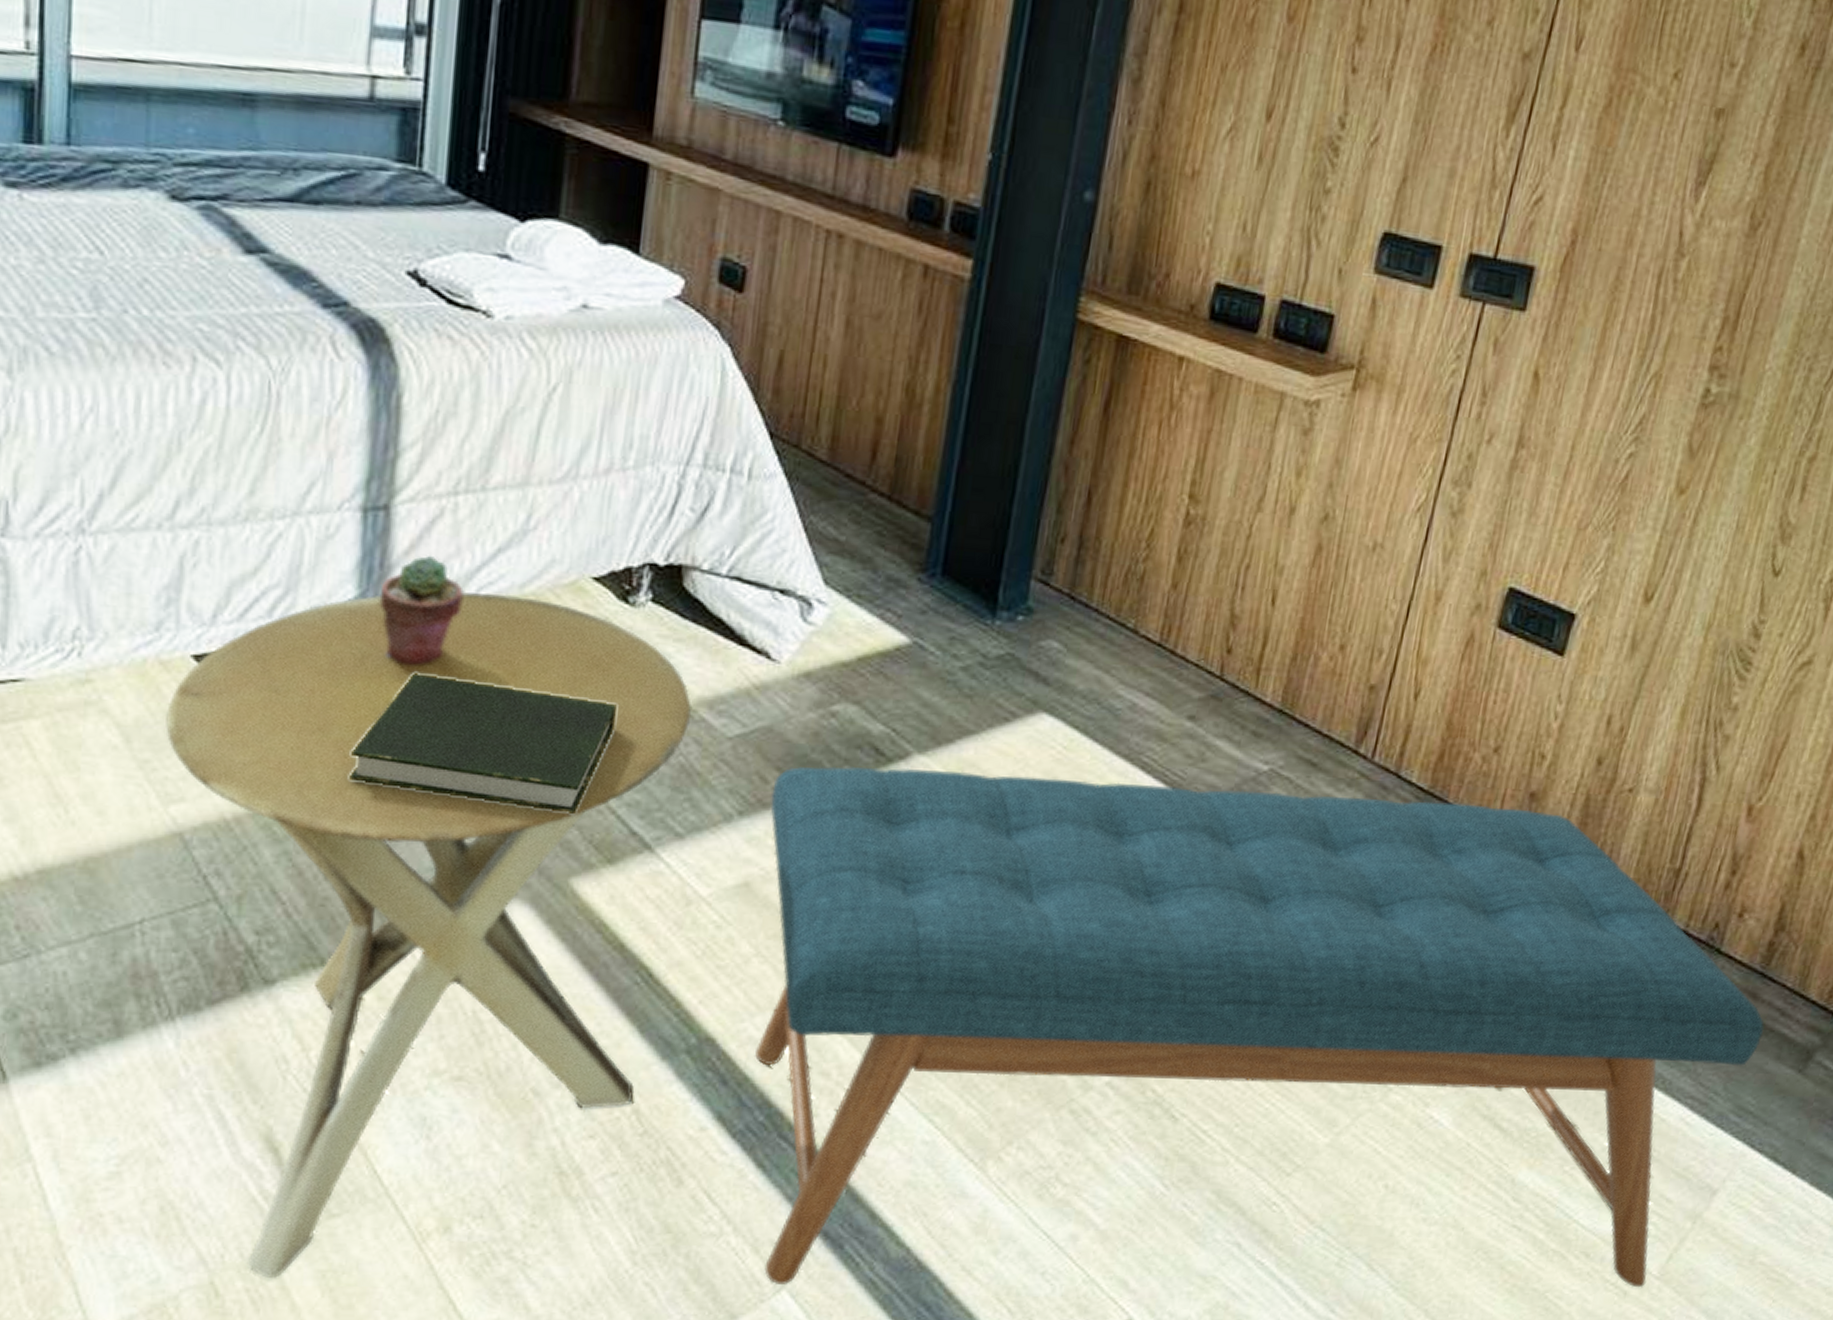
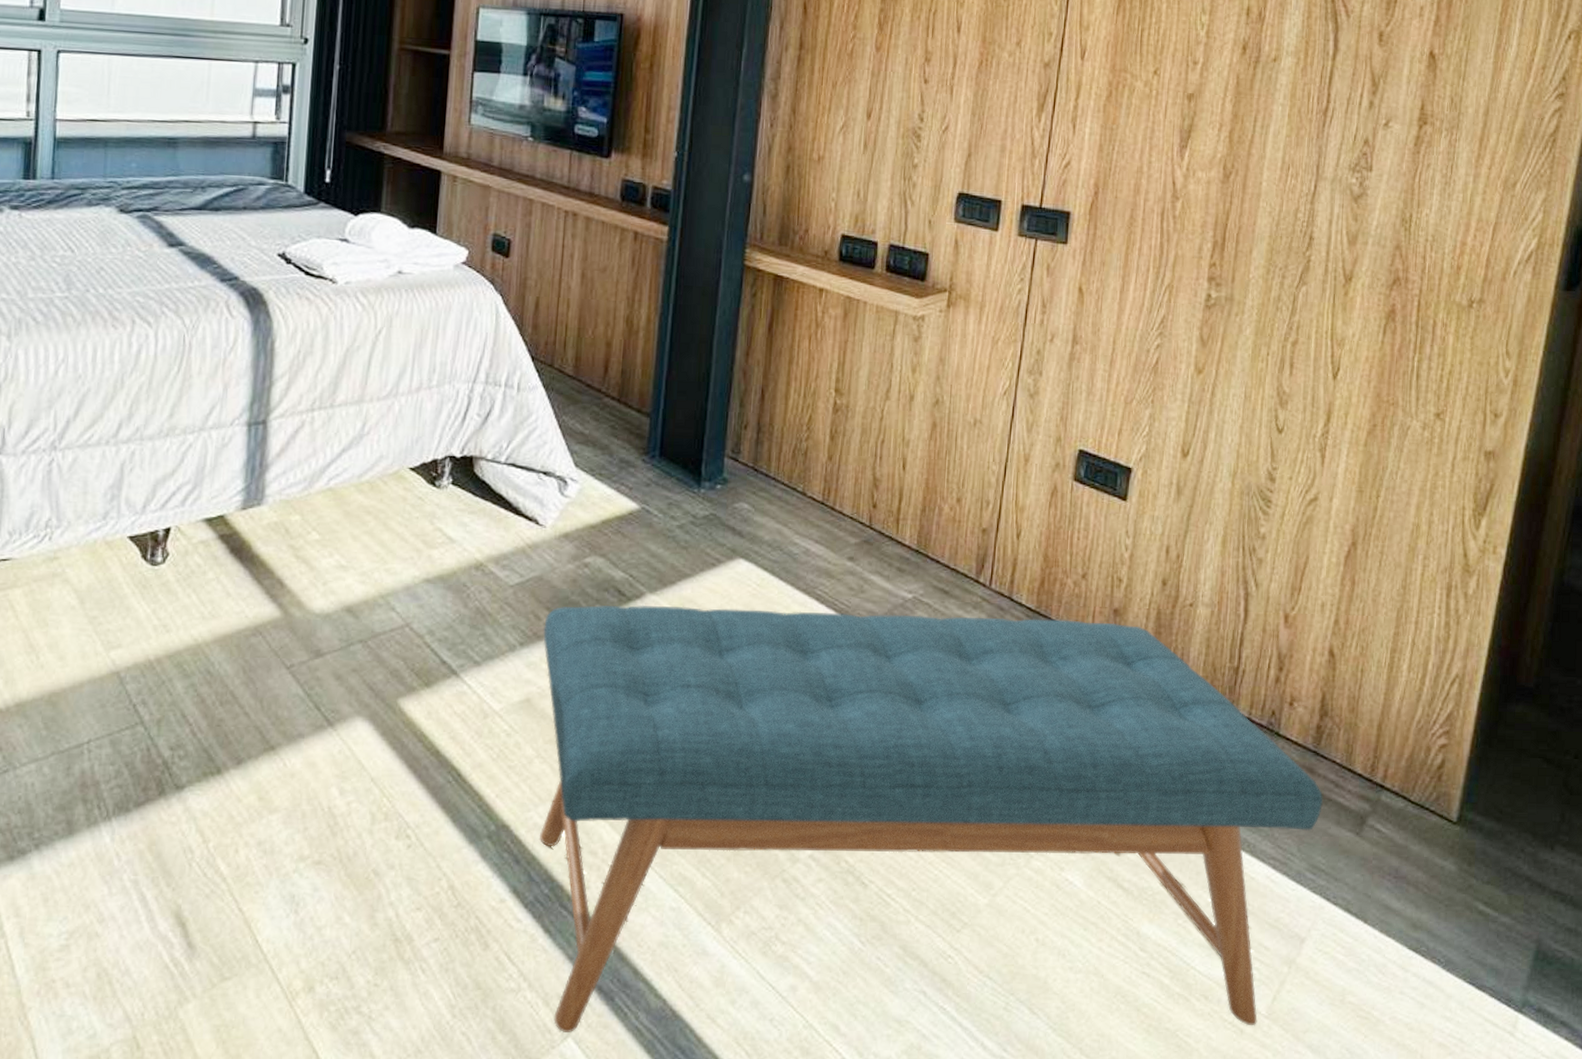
side table: present [166,592,692,1279] -> none [109,482,483,1034]
book: present [348,673,617,814] -> none [237,544,429,648]
potted succulent: present [379,555,465,667] -> none [259,456,320,539]

